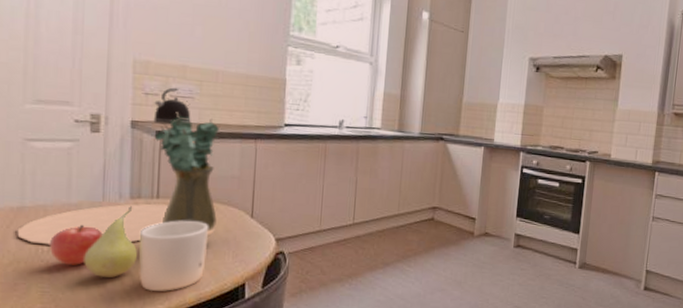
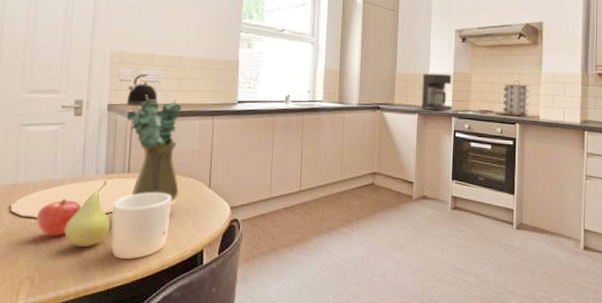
coffee maker: none [488,103,523,145] -> present [421,73,452,111]
spice rack: none [573,114,604,155] -> present [502,79,530,117]

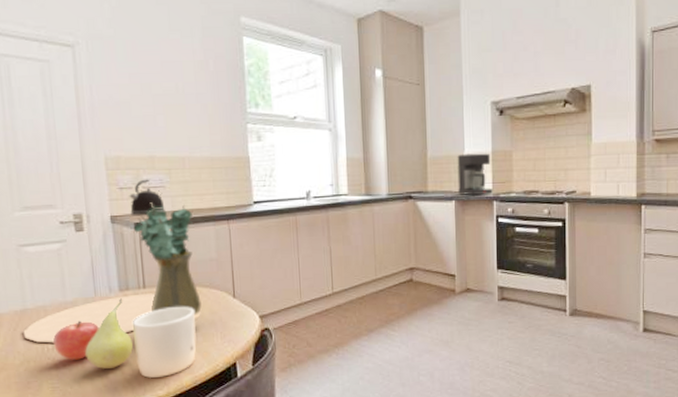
spice rack: present [502,79,530,117] -> none [548,153,579,195]

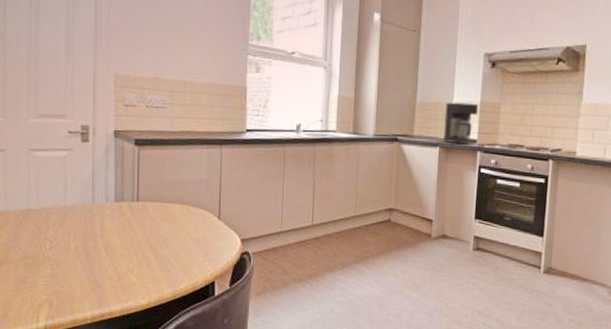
placemat: present [23,293,155,344] -> none [25,206,146,244]
fruit: present [53,320,99,360] -> none [51,225,93,262]
fruit: present [85,298,133,369] -> none [78,208,121,274]
kettle: present [129,179,165,216] -> none [132,98,164,133]
mug: present [132,306,197,378] -> none [123,221,182,287]
vase: present [134,202,202,324] -> none [134,121,189,241]

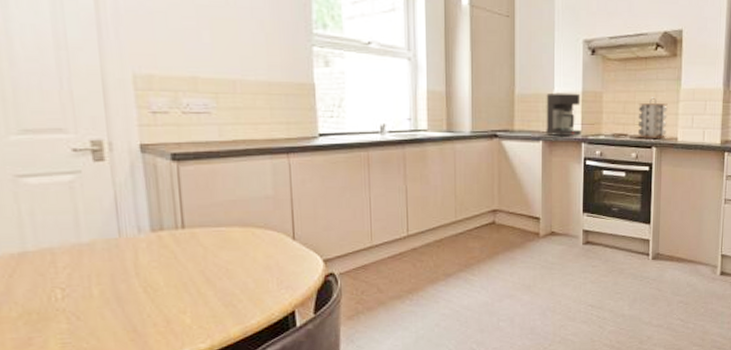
spice rack: none [534,110,567,153] -> present [637,97,668,140]

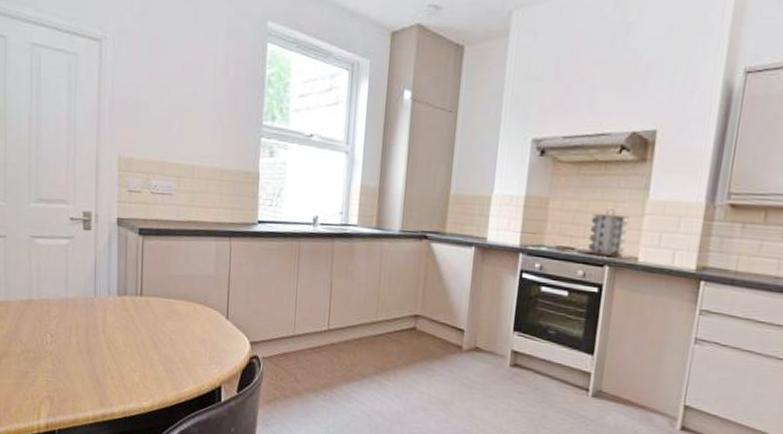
coffee maker: present [546,92,581,137] -> none [480,195,523,245]

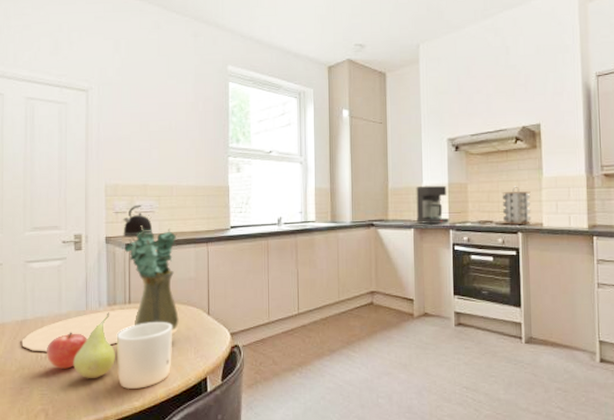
placemat: none [27,300,150,339] -> present [22,308,138,352]
fruit: none [53,319,95,358] -> present [47,332,87,369]
fruit: none [80,303,124,372] -> present [73,312,115,378]
mug: none [125,319,188,389] -> present [116,321,173,389]
kettle: none [136,184,170,222] -> present [123,204,153,238]
vase: none [138,209,196,340] -> present [125,225,179,339]
coffee maker: none [480,195,523,245] -> present [416,185,449,225]

